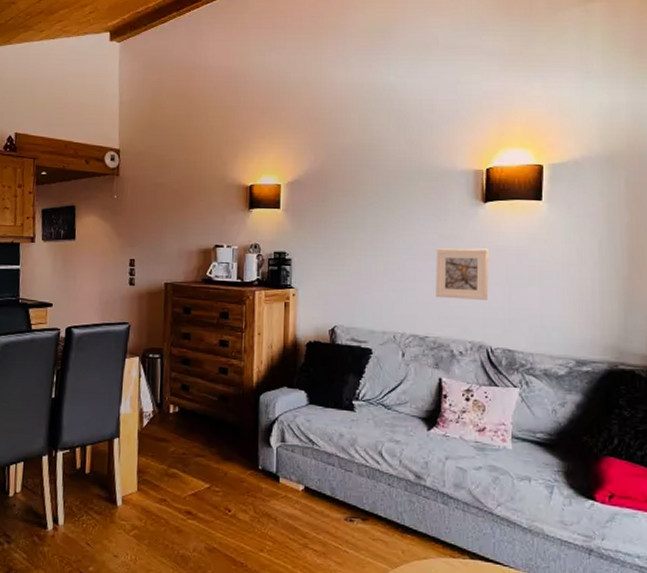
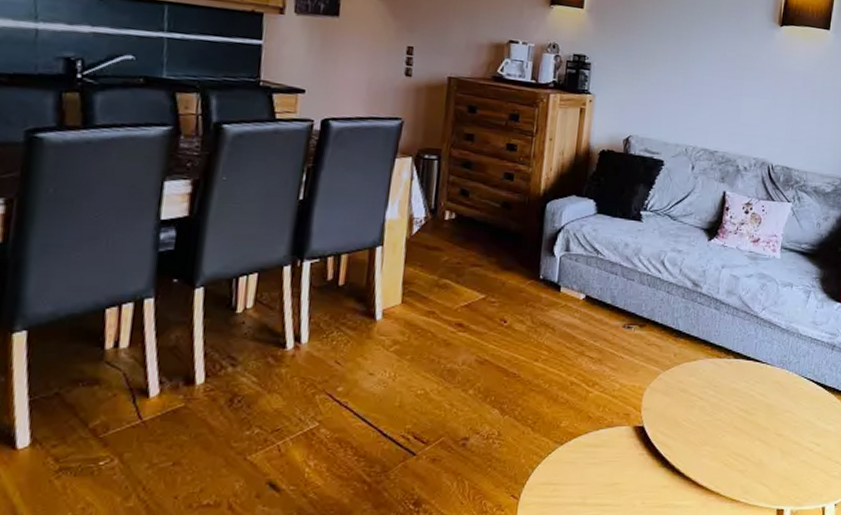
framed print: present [436,248,489,300] -> none [728,66,780,120]

